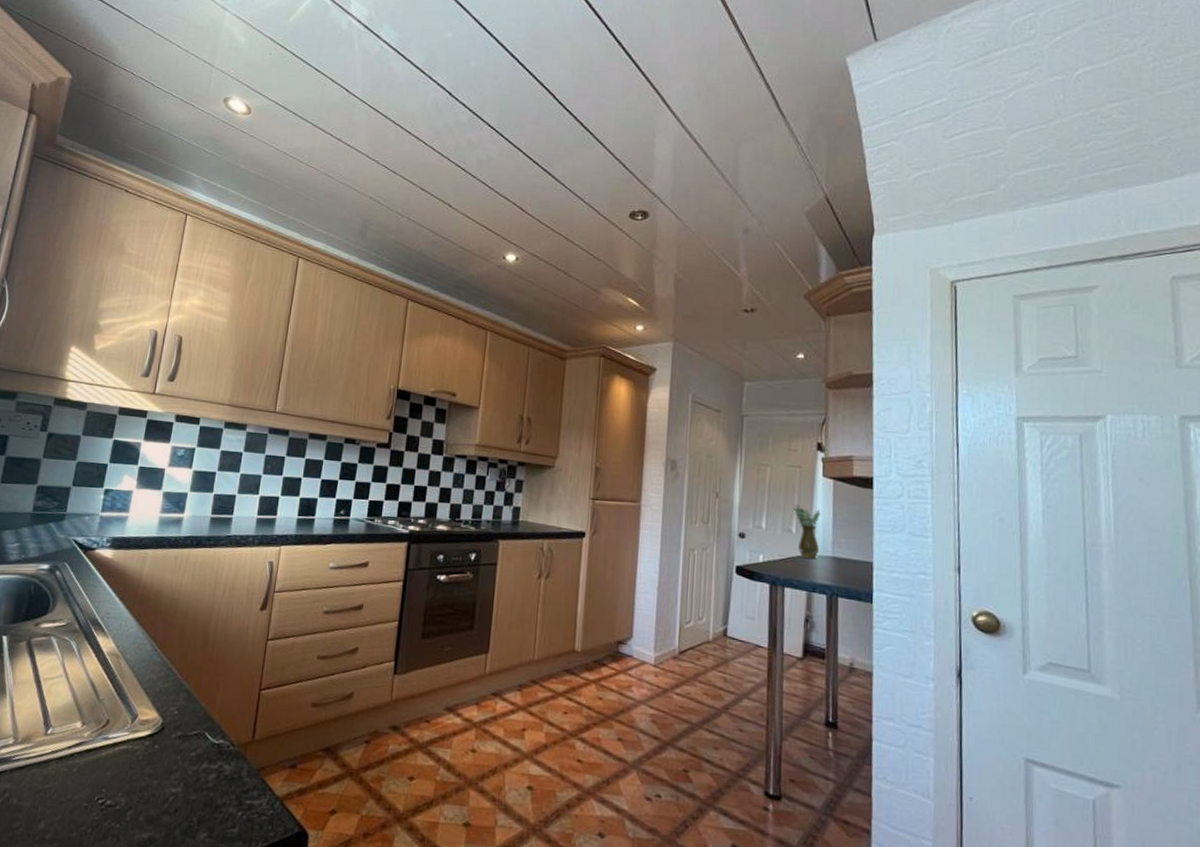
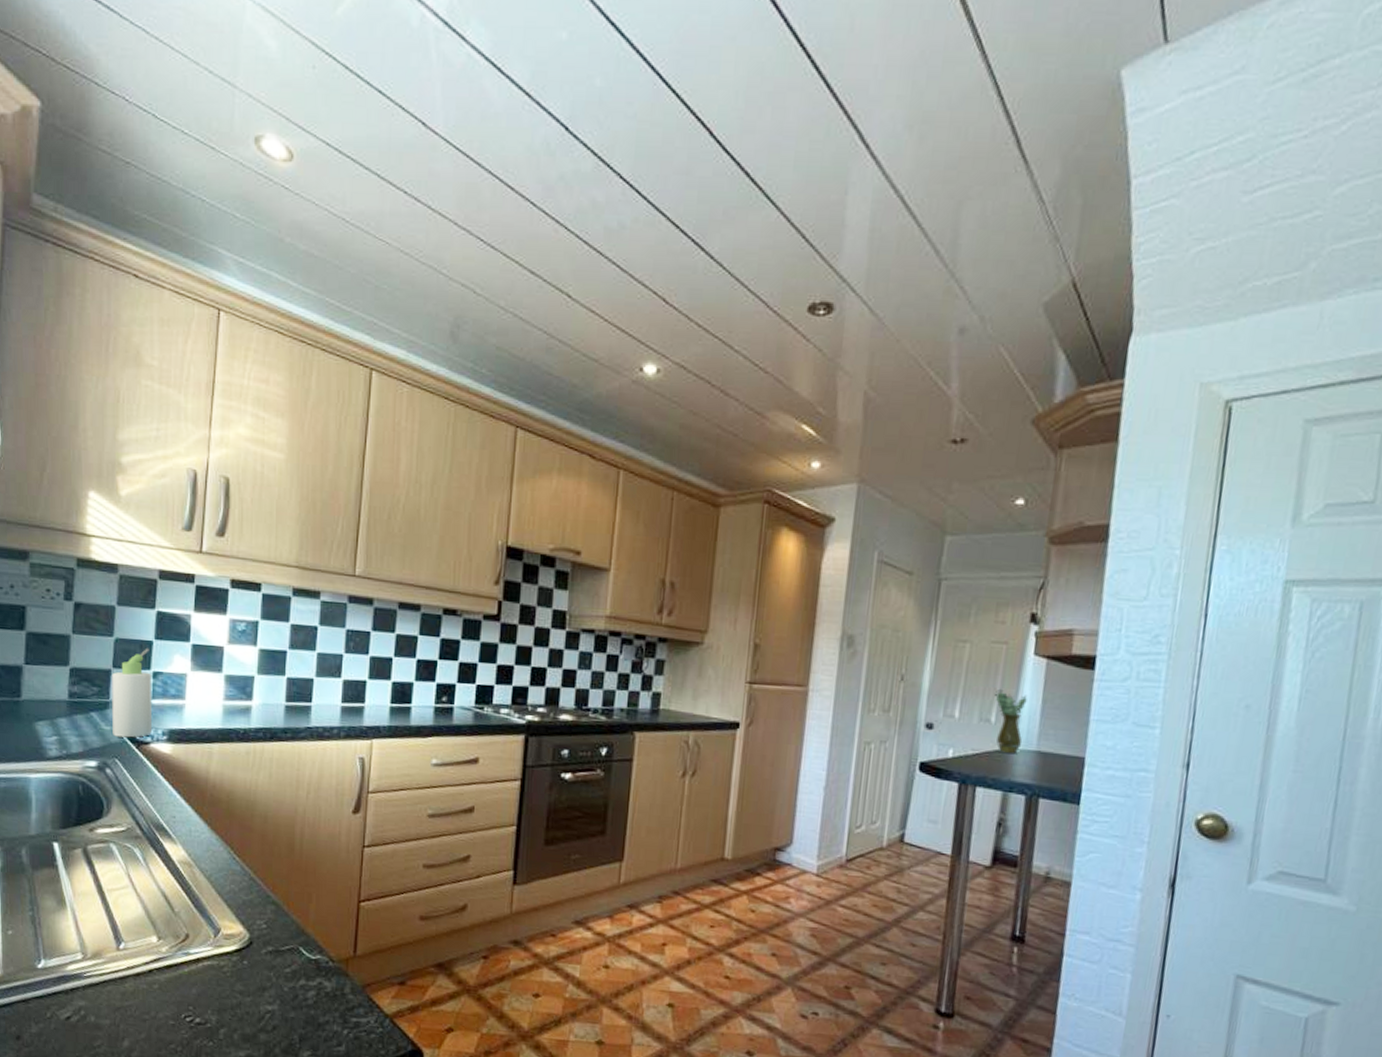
bottle: none [65,469,104,545] -> present [111,647,152,738]

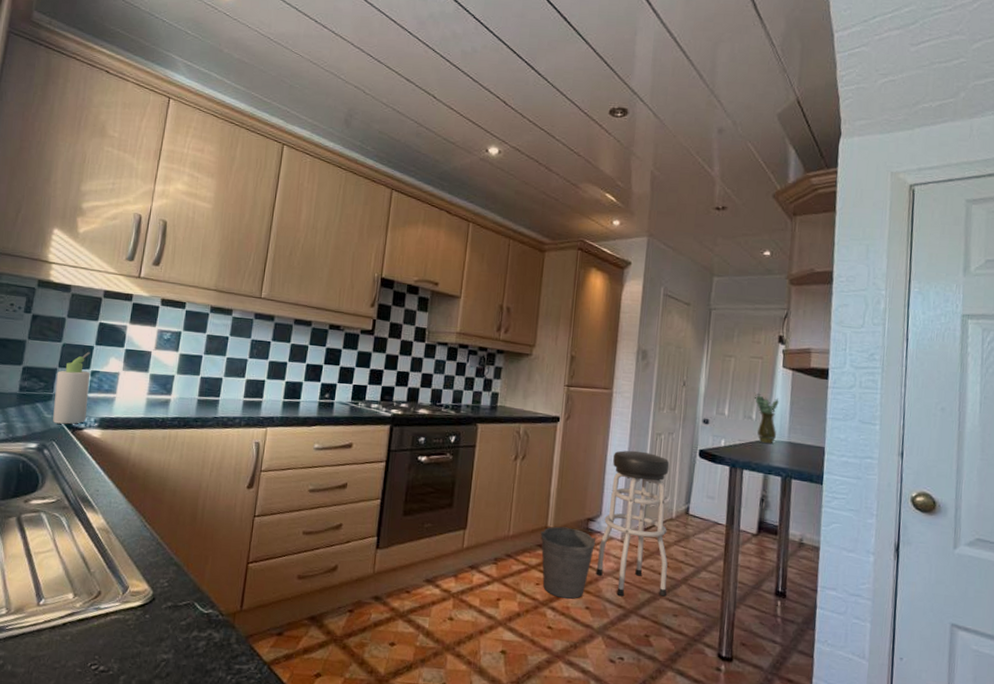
bucket: none [715,857,786,944] -> present [540,526,596,599]
bar stool: none [784,763,881,942] -> present [596,450,670,597]

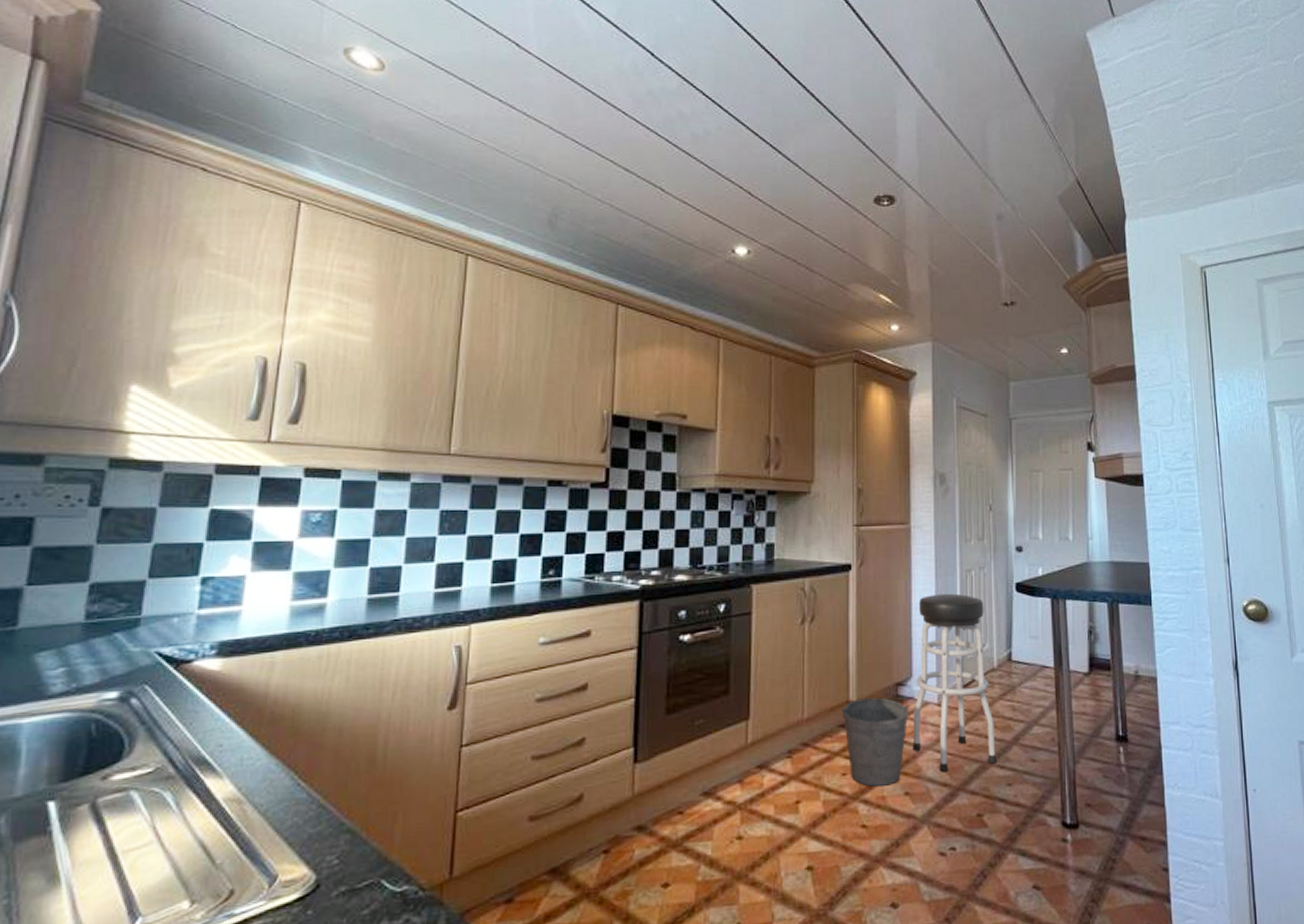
bottle: present [53,351,91,424] -> none [143,551,201,659]
vase: present [754,394,779,444] -> none [1068,511,1098,567]

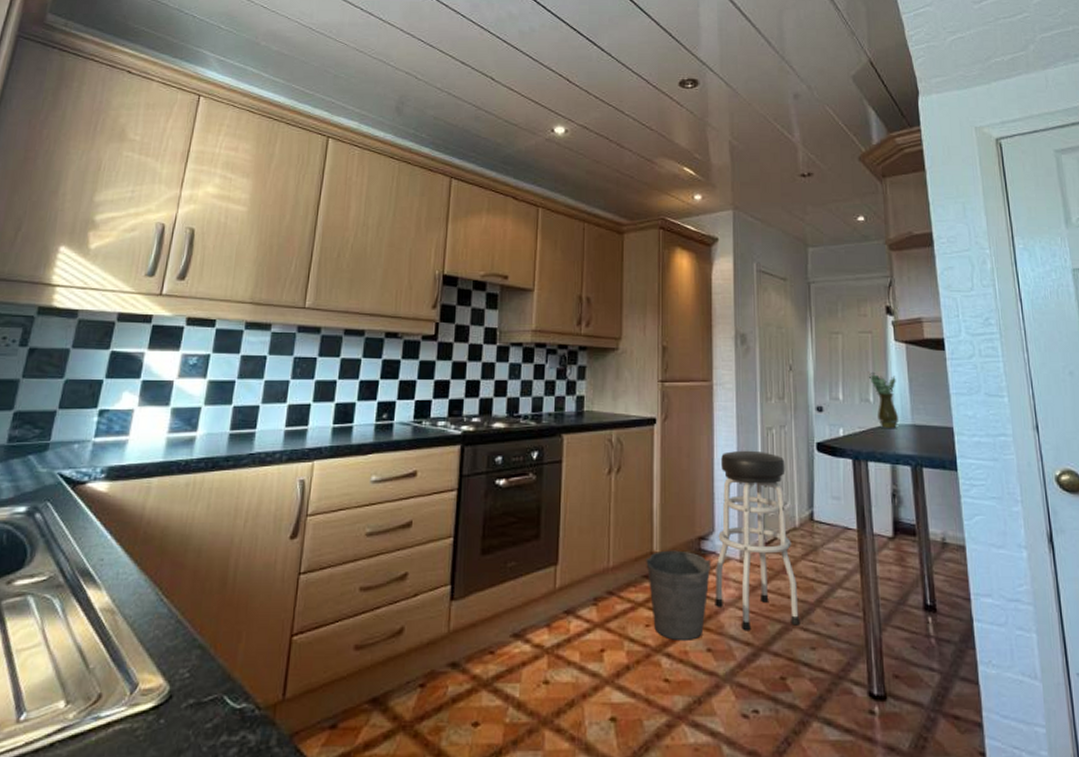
vase: none [1068,511,1098,567] -> present [868,373,899,429]

